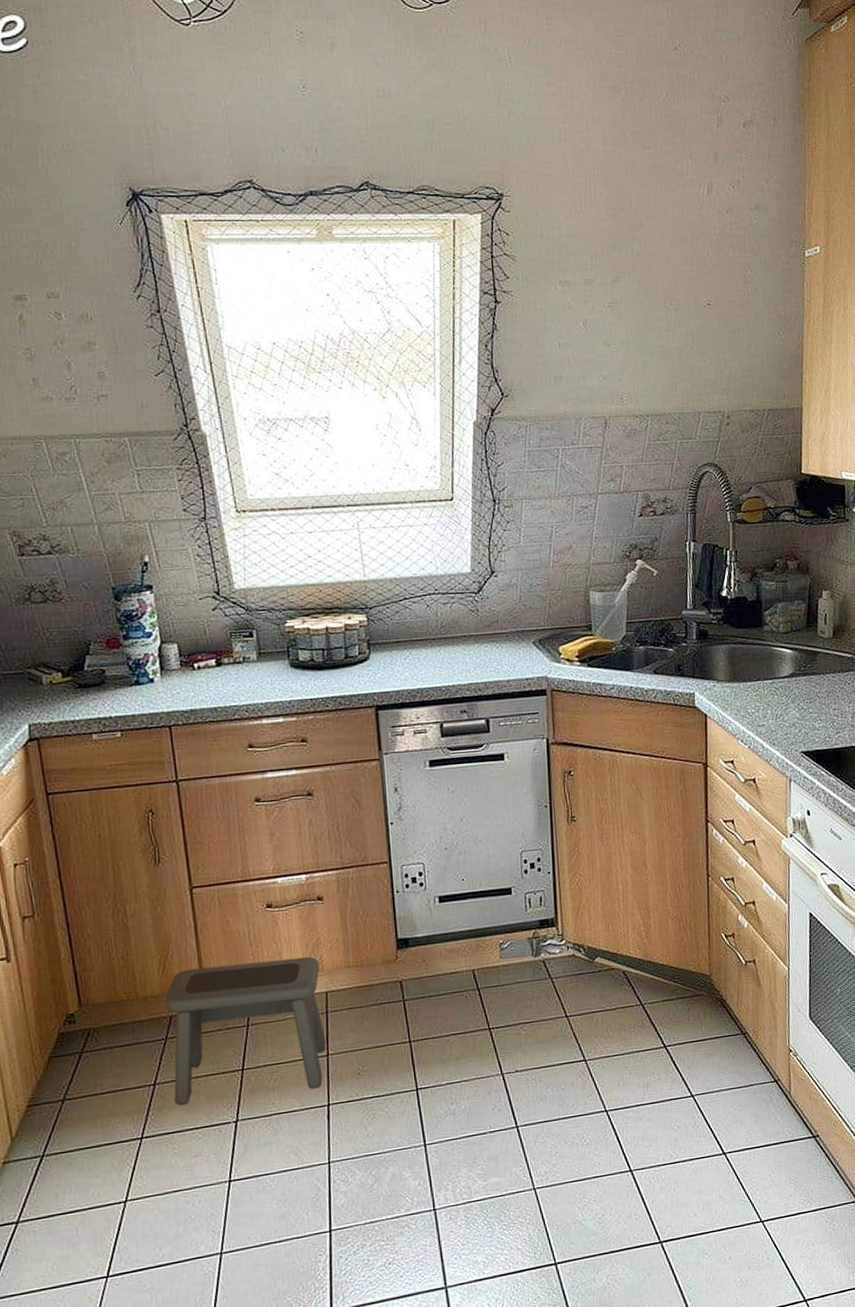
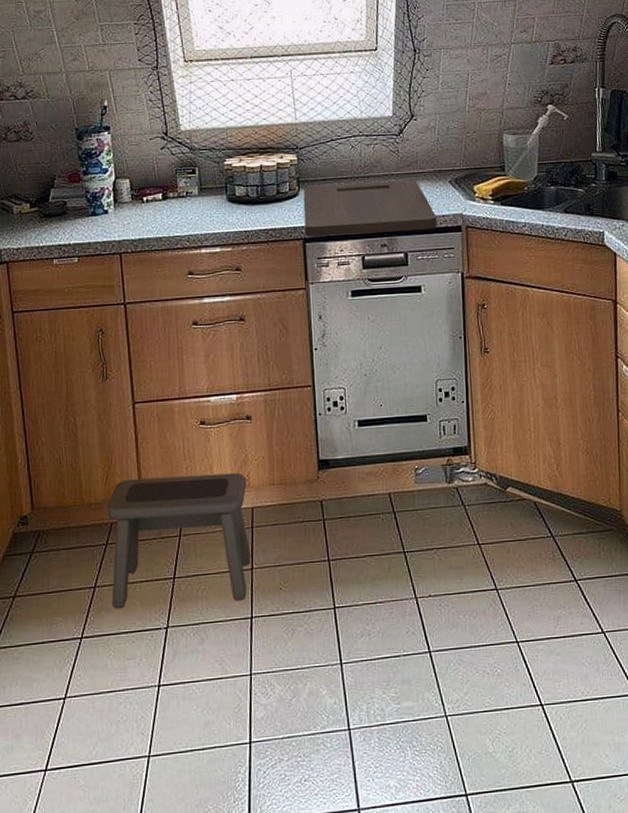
cutting board: none [374,641,521,704] -> present [303,180,438,237]

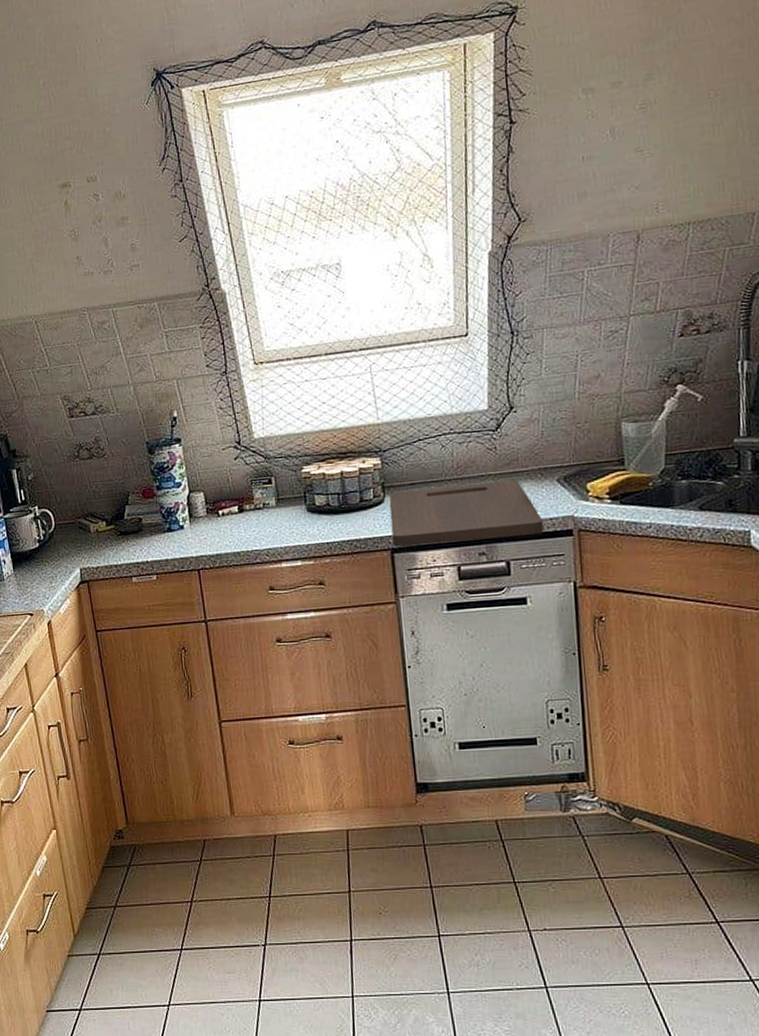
step stool: present [106,472,252,609] -> none [198,794,349,924]

